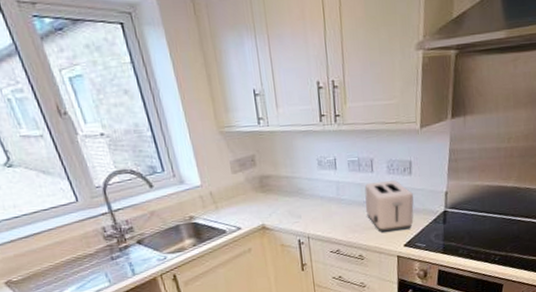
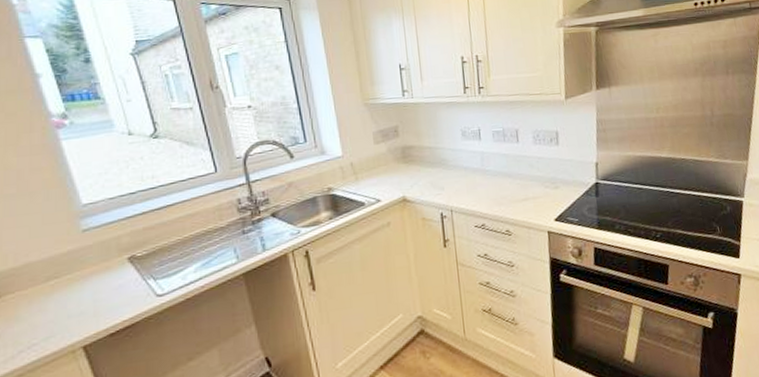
toaster: present [364,180,414,232] -> none [510,151,564,205]

